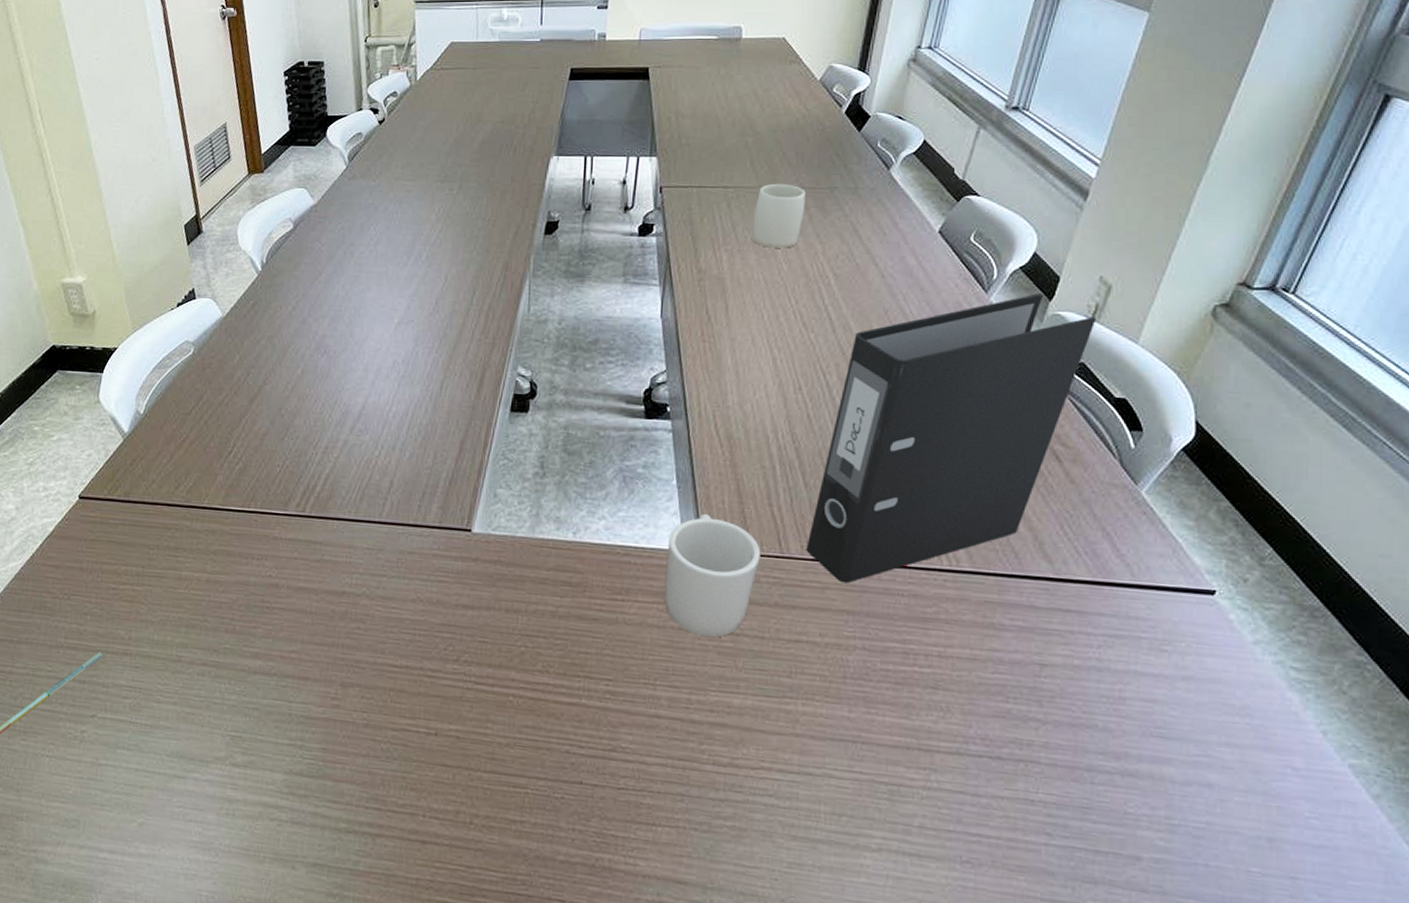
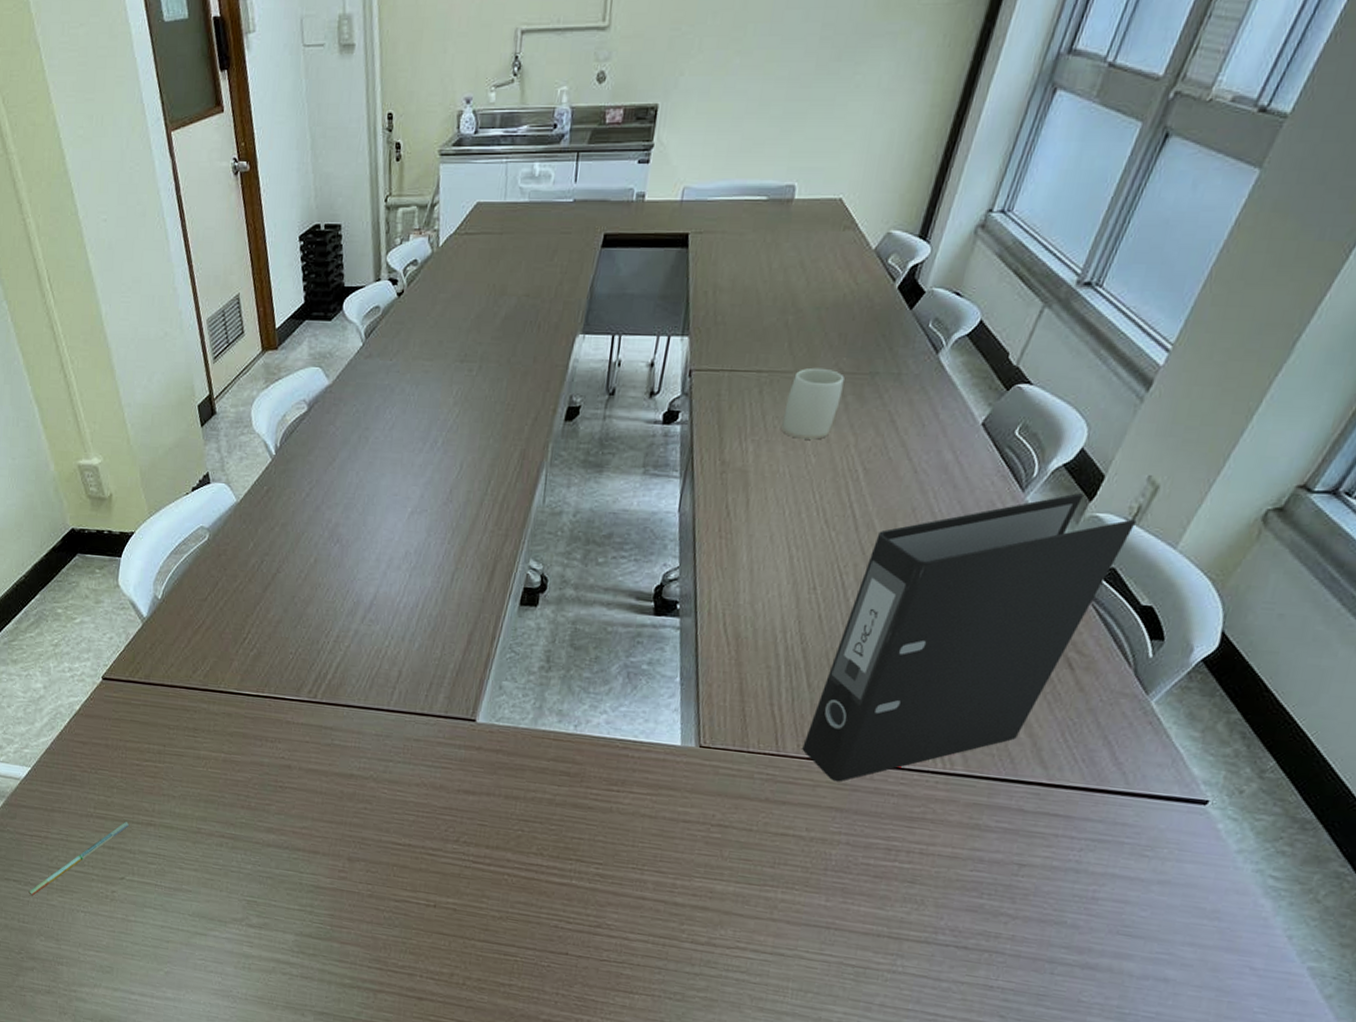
mug: present [664,513,761,637] -> none [658,710,757,829]

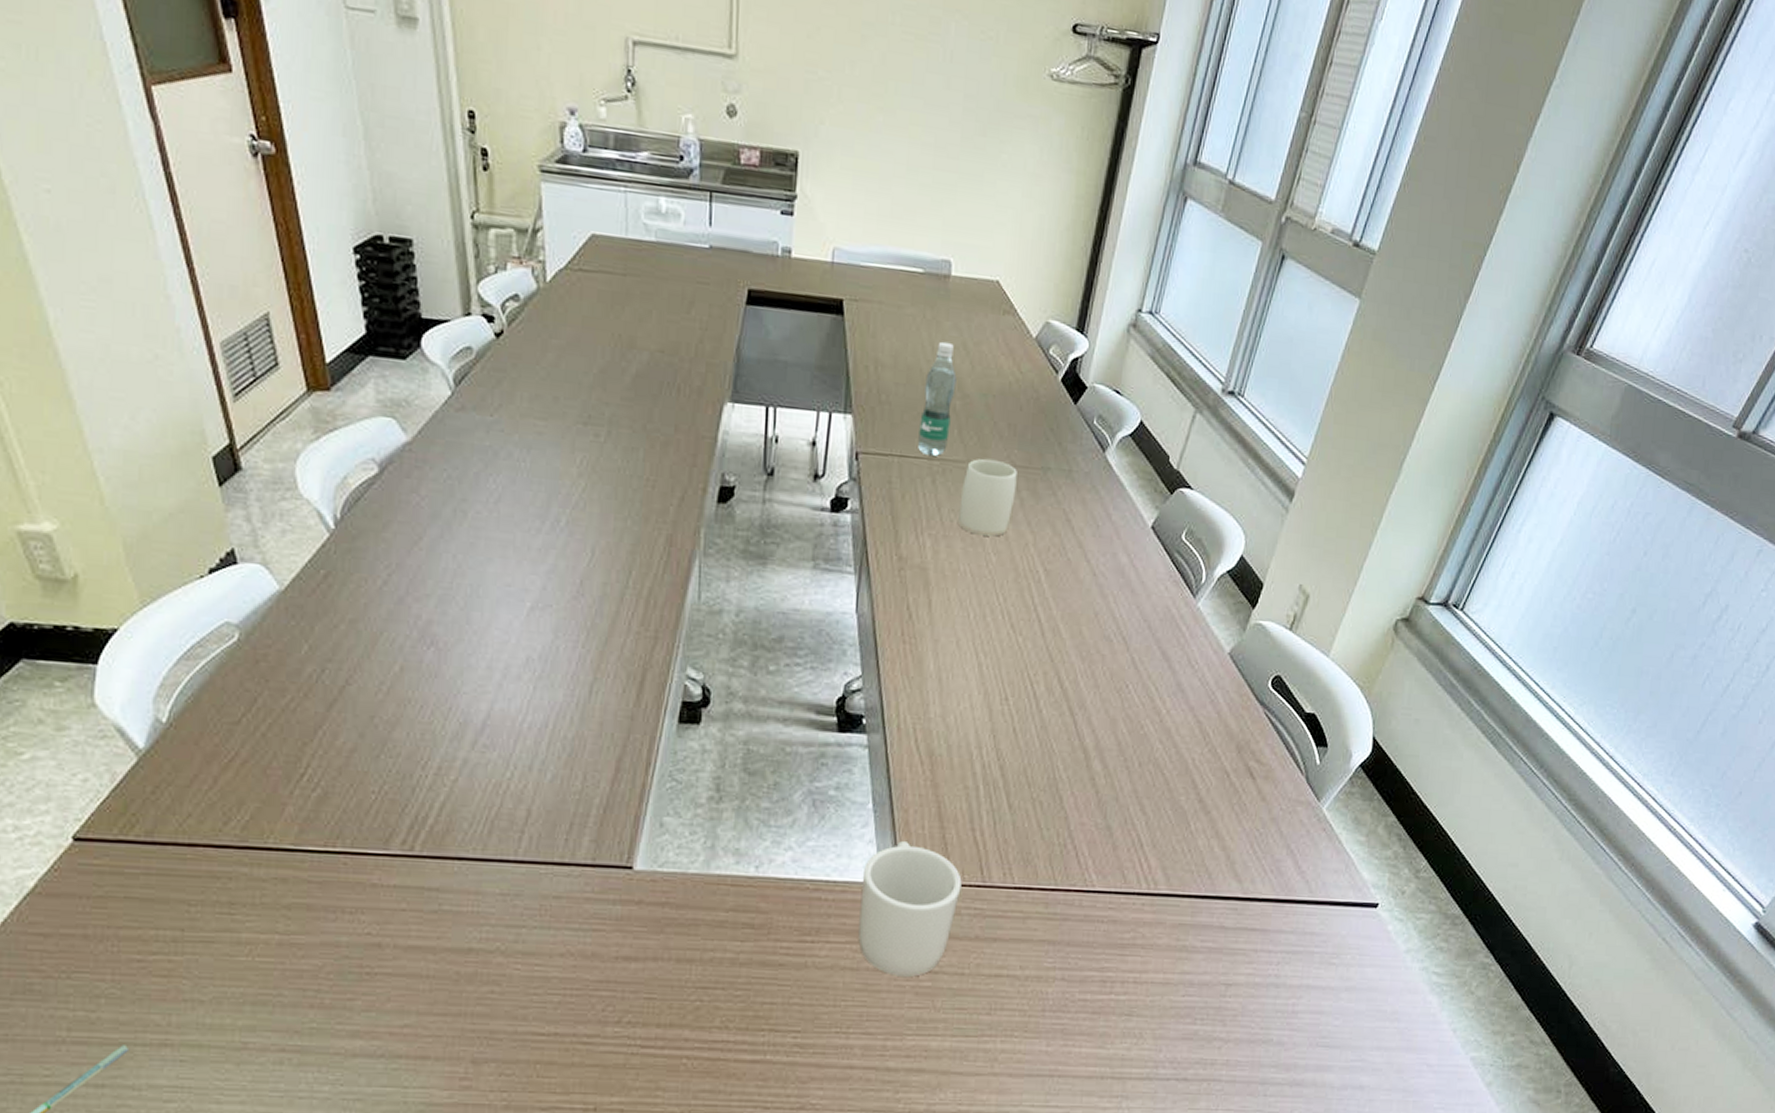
mug: none [658,710,757,829] -> present [858,840,962,977]
bottle: none [748,262,792,368] -> present [918,341,957,456]
binder: present [802,493,1137,782] -> none [1008,600,1294,912]

